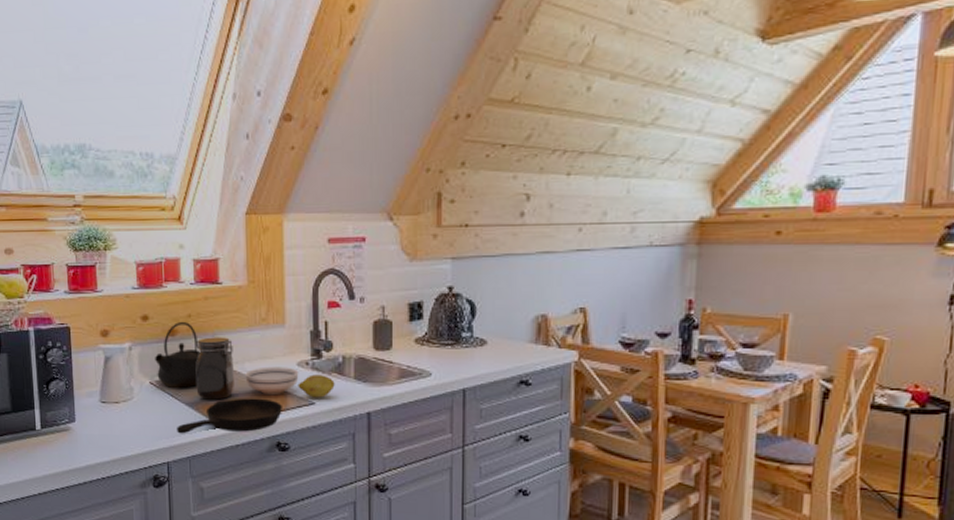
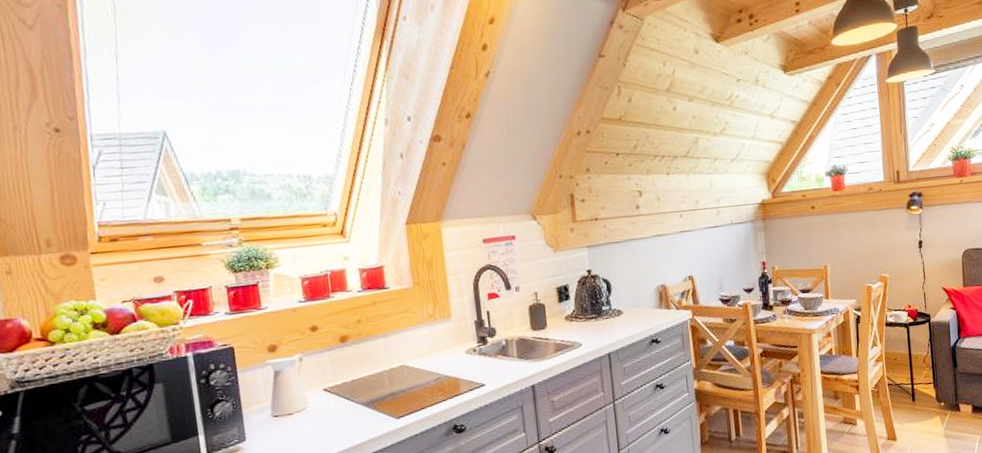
kettle: present [155,321,201,388] -> none [327,327,373,392]
frying pan: present [176,398,284,434] -> none [354,387,457,434]
jar: present [195,337,234,400] -> none [368,336,409,398]
bowl: present [245,366,299,396] -> none [418,355,469,384]
fruit: present [298,374,335,398] -> none [468,358,501,380]

